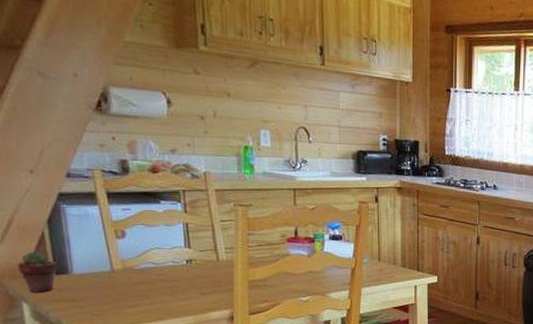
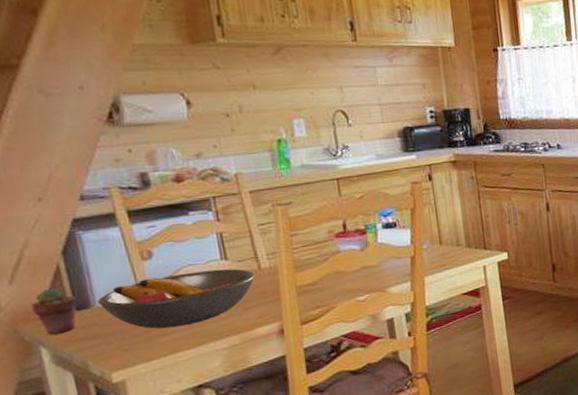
fruit bowl: none [75,254,214,302] -> present [98,268,256,329]

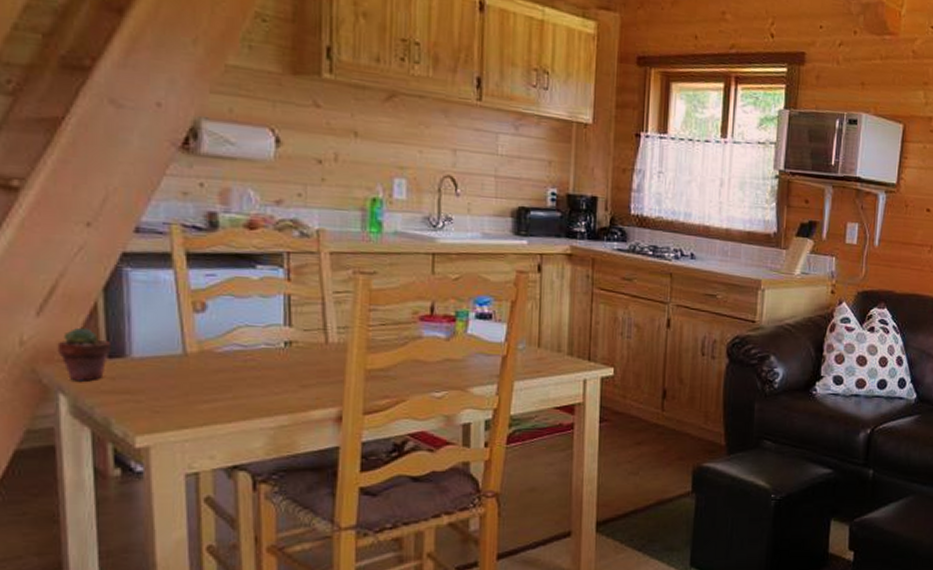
fruit bowl: present [98,268,256,329] -> none [135,333,320,395]

